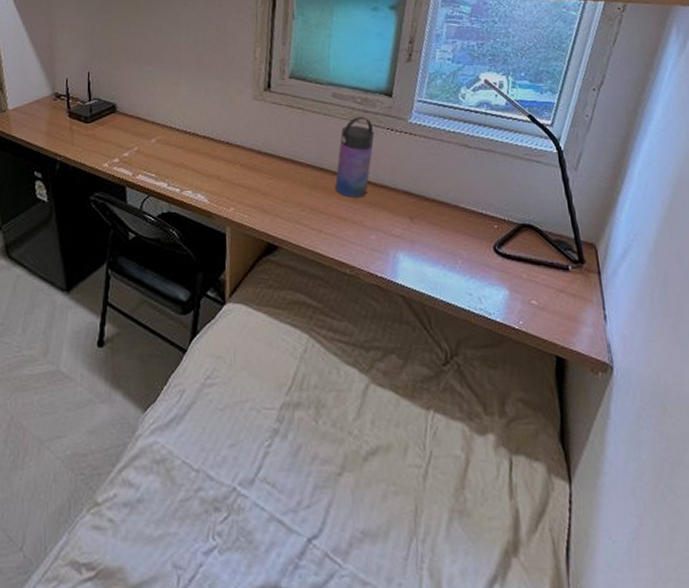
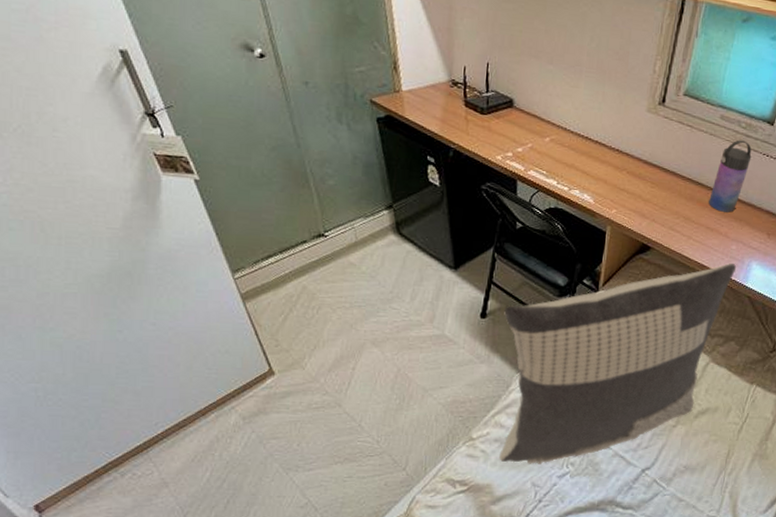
pillow: none [123,256,381,537] -> present [499,262,737,464]

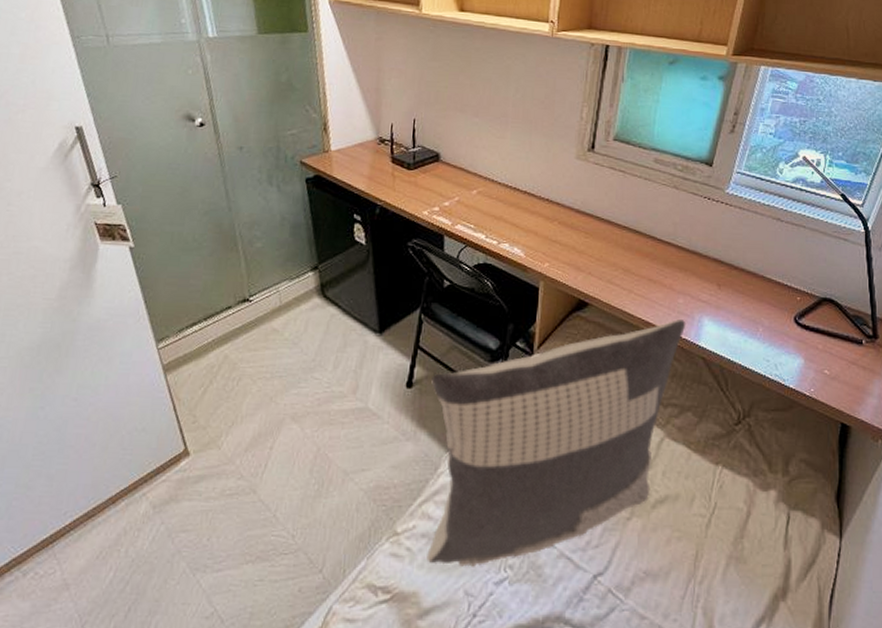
water bottle: present [709,140,752,213] -> none [649,183,692,262]

